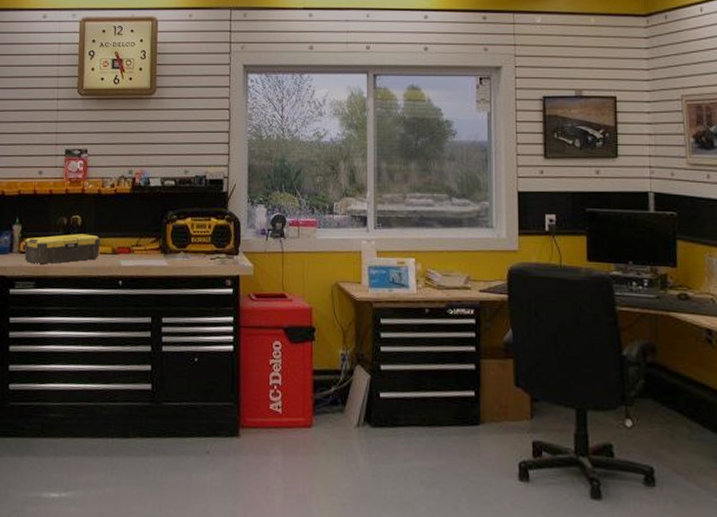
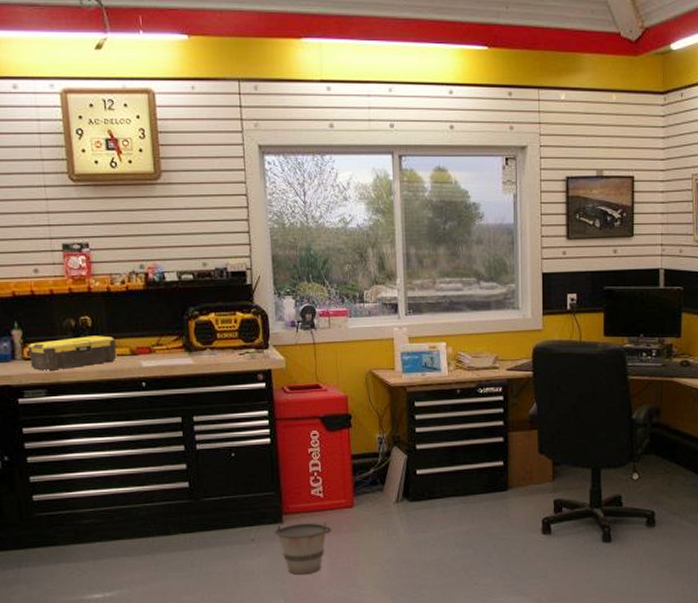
bucket: none [230,438,289,497] -> present [274,521,332,575]

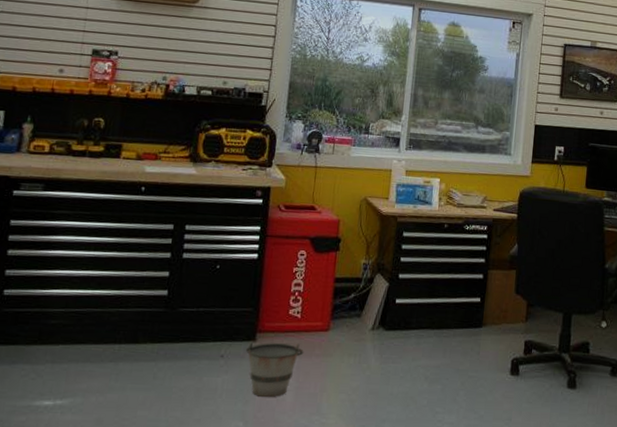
toolbox: present [27,336,117,371] -> none [34,137,124,167]

